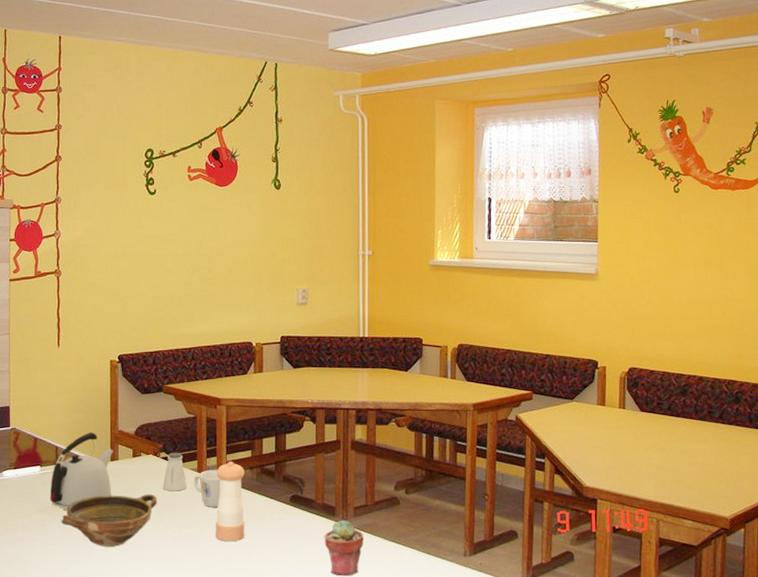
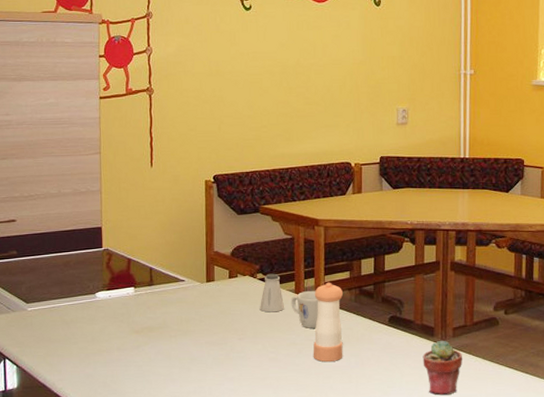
kettle: present [49,432,113,512] -> none [144,253,209,333]
bowl: present [61,494,157,547] -> none [156,315,254,368]

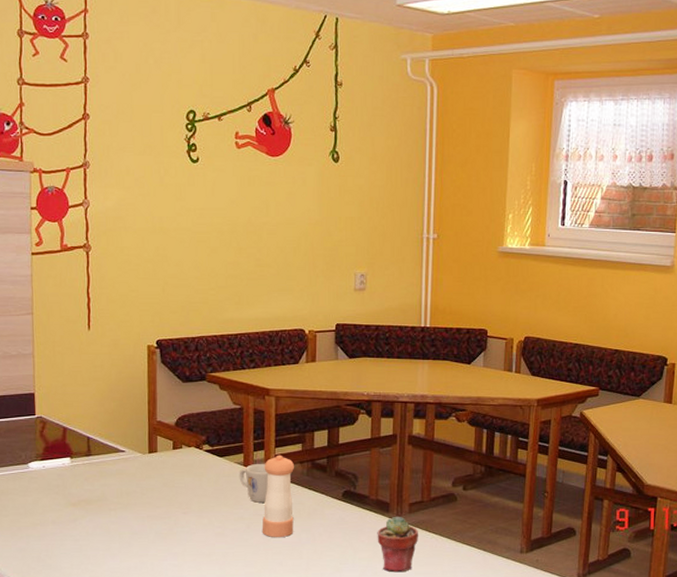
saltshaker: present [259,273,285,313] -> none [205,445,233,486]

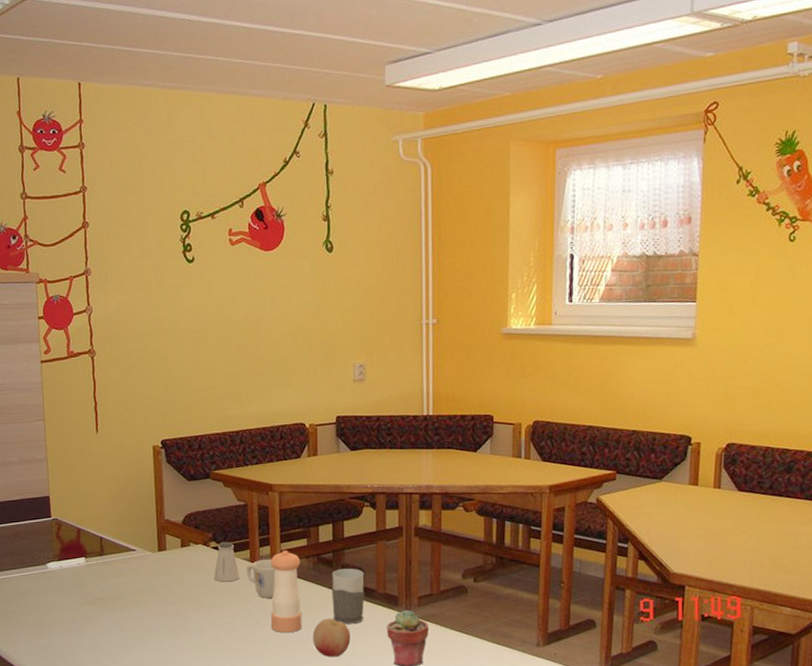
saltshaker: none [205,445,233,486] -> present [213,541,240,582]
fruit: none [304,524,342,563] -> present [312,618,351,657]
mug: none [324,475,358,530] -> present [331,569,365,625]

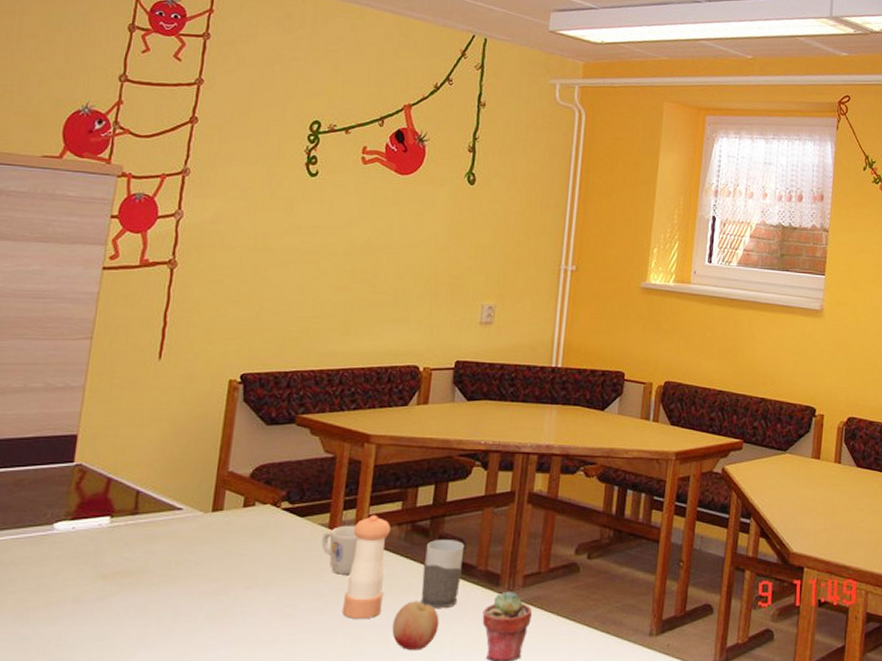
saltshaker: present [213,541,240,582] -> none [278,502,313,553]

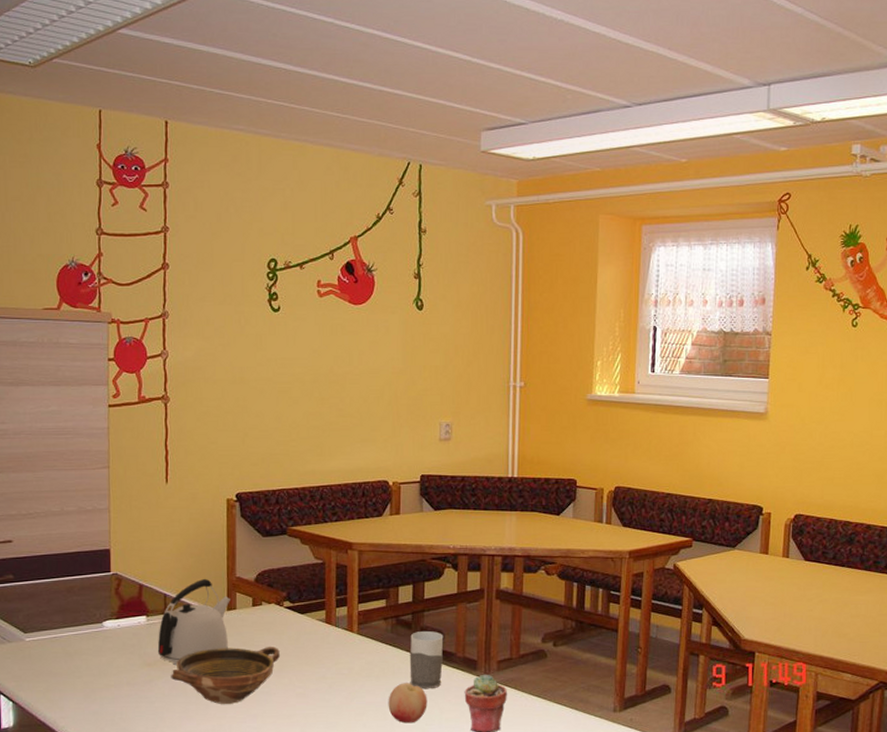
kettle: none [117,472,218,579] -> present [157,578,230,666]
bowl: none [130,556,270,627] -> present [171,647,280,704]
mug: present [321,525,359,575] -> none [320,620,352,661]
pepper shaker: present [342,514,391,619] -> none [344,611,379,697]

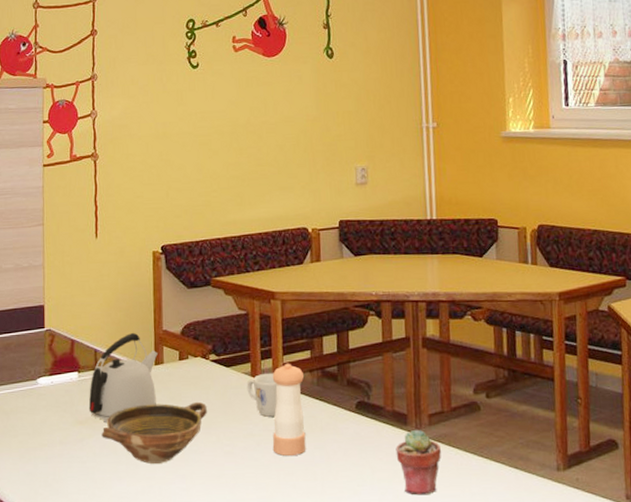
mug: none [320,620,352,661] -> present [246,372,278,417]
pepper shaker: none [344,611,379,697] -> present [272,363,306,456]
fruit: present [388,683,427,724] -> none [317,439,358,484]
mug: present [409,631,444,690] -> none [337,383,373,447]

